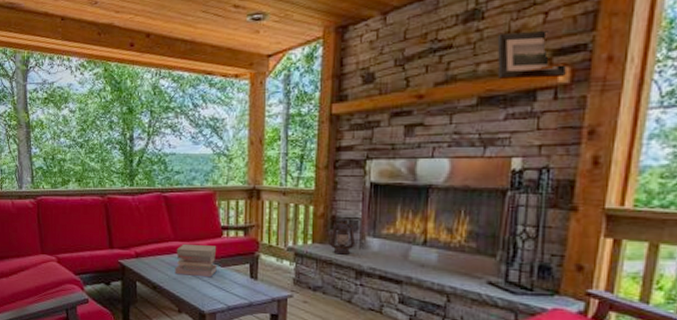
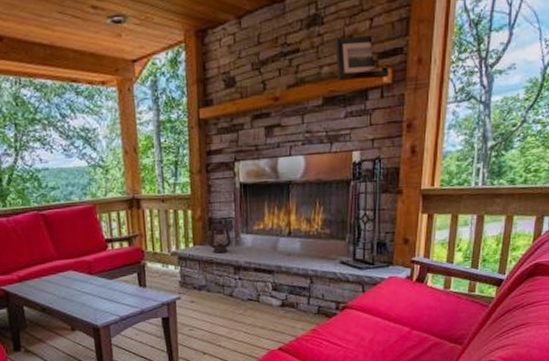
books: present [175,243,218,278] -> none [61,259,106,294]

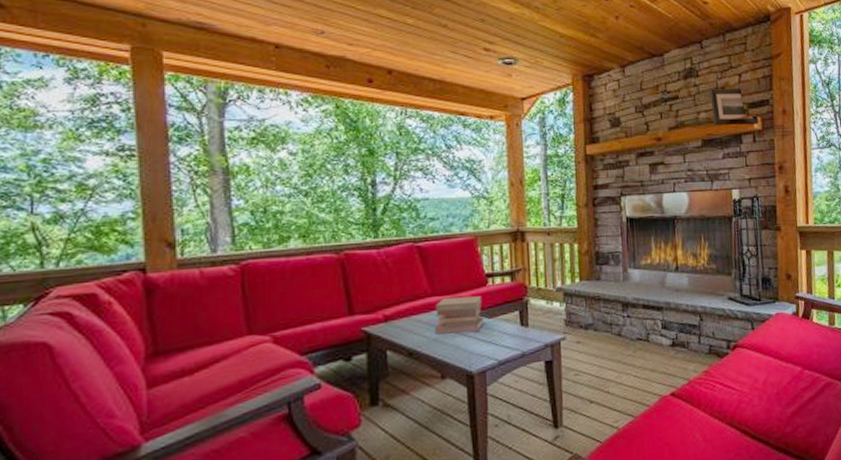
books: none [61,259,106,294] -> present [434,296,485,335]
lantern: present [209,218,231,254] -> none [596,252,619,290]

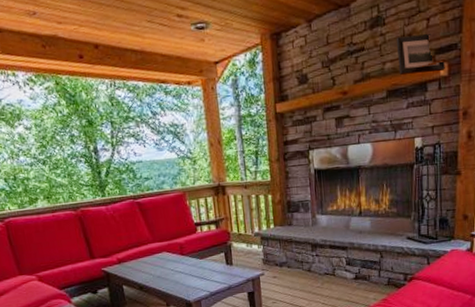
books: present [434,296,485,335] -> none [156,241,197,273]

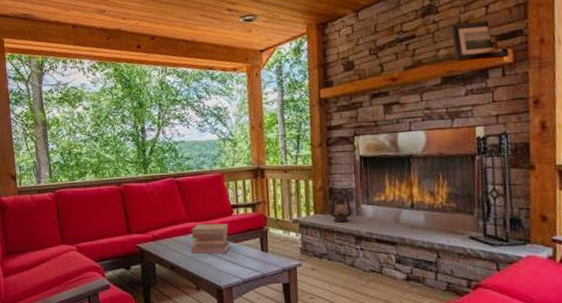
books: none [156,241,197,273] -> present [190,223,231,254]
lantern: none [288,201,308,234] -> present [330,189,352,223]

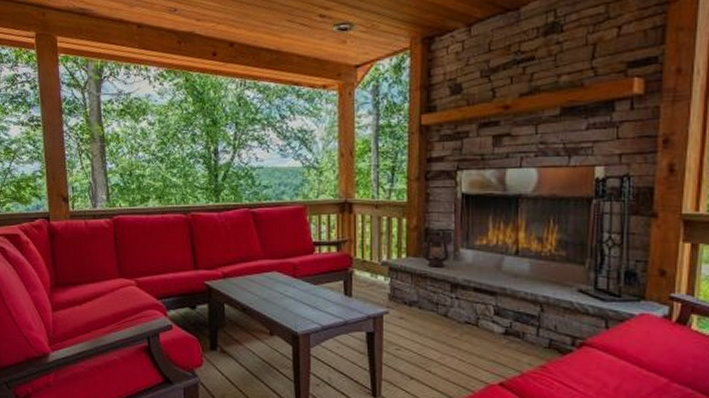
books: present [190,223,231,254] -> none [265,261,311,297]
picture frame: present [450,20,509,61] -> none [576,44,640,90]

